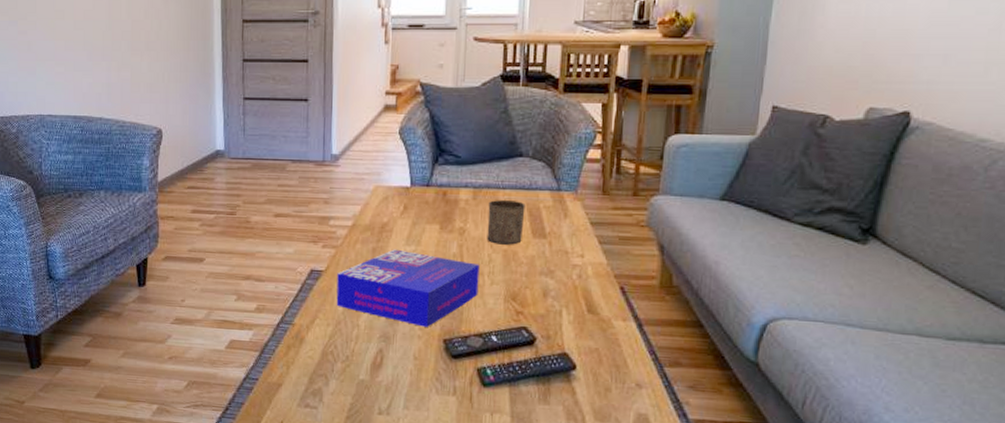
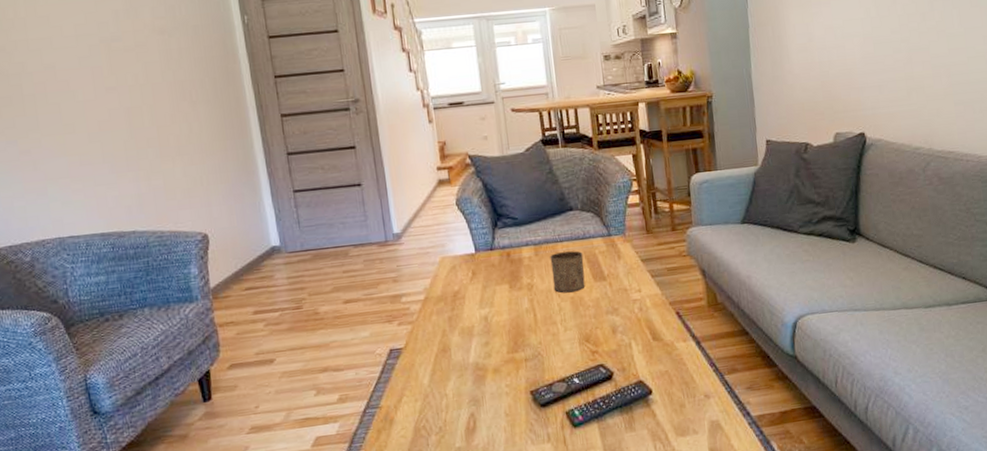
board game: present [336,249,480,327] -> none [417,314,555,384]

